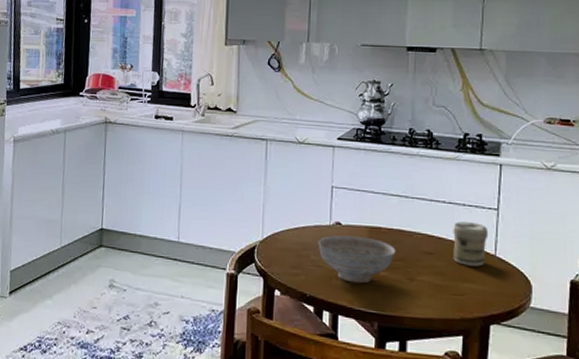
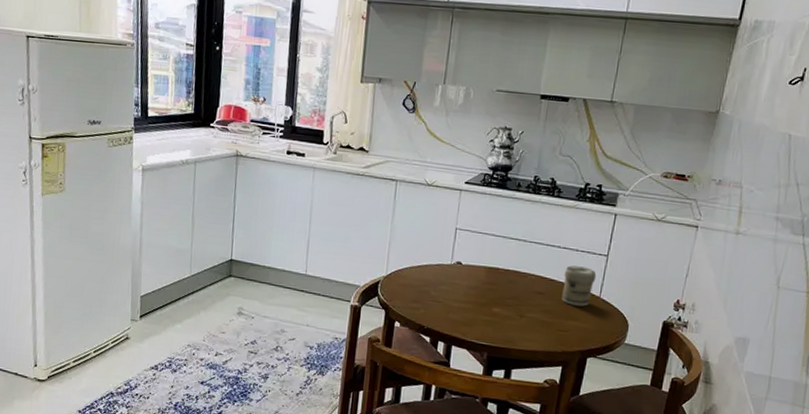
decorative bowl: present [318,235,396,284] -> none [438,274,510,318]

